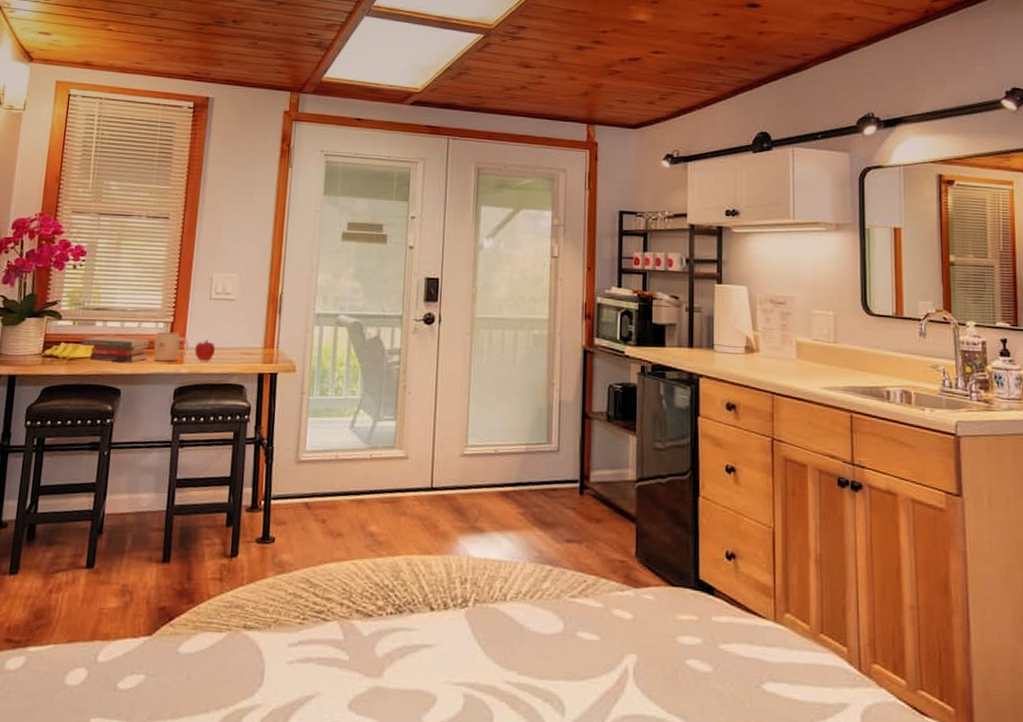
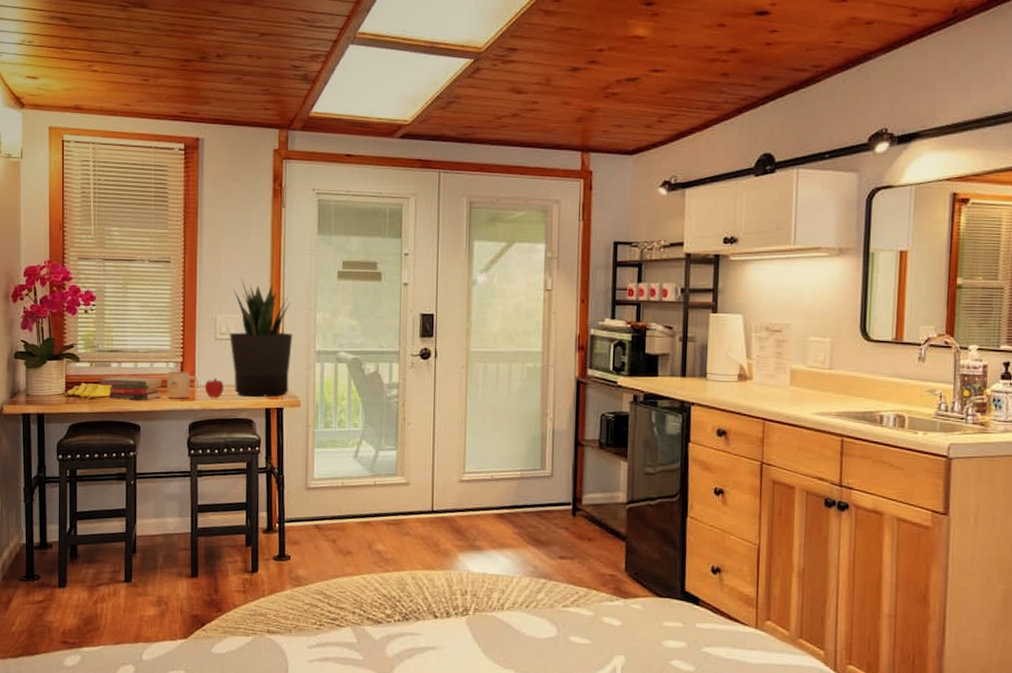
planter: none [225,237,293,361] -> present [230,279,293,397]

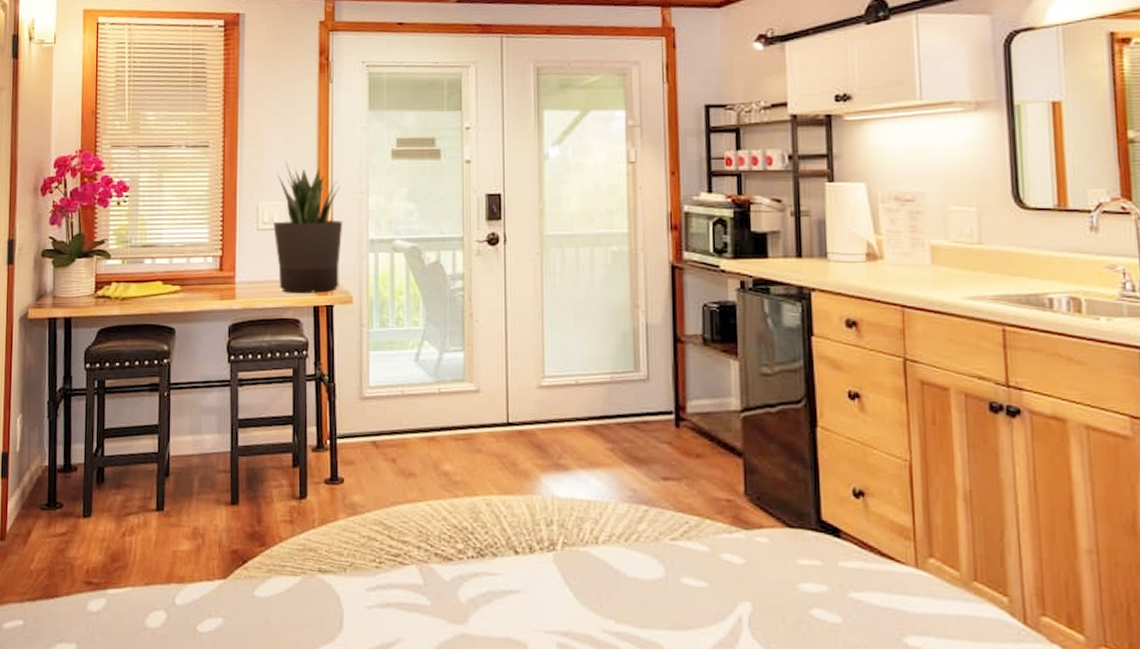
books: present [99,376,163,400] -> none [131,274,200,300]
mug: present [166,371,199,399] -> none [204,266,239,298]
fruit: present [204,378,223,399] -> none [245,273,267,297]

